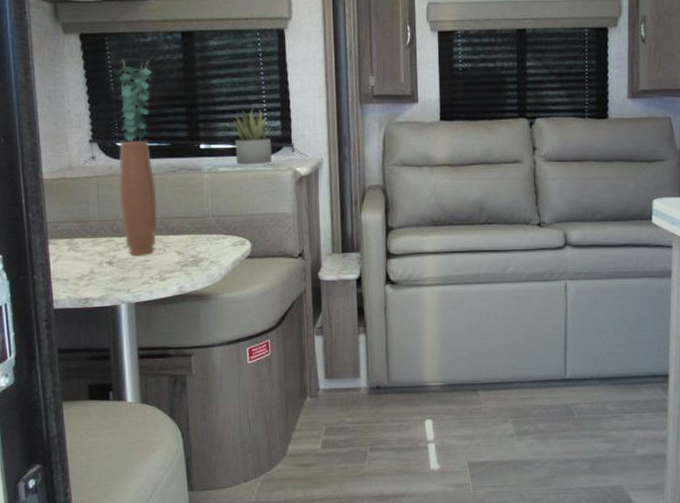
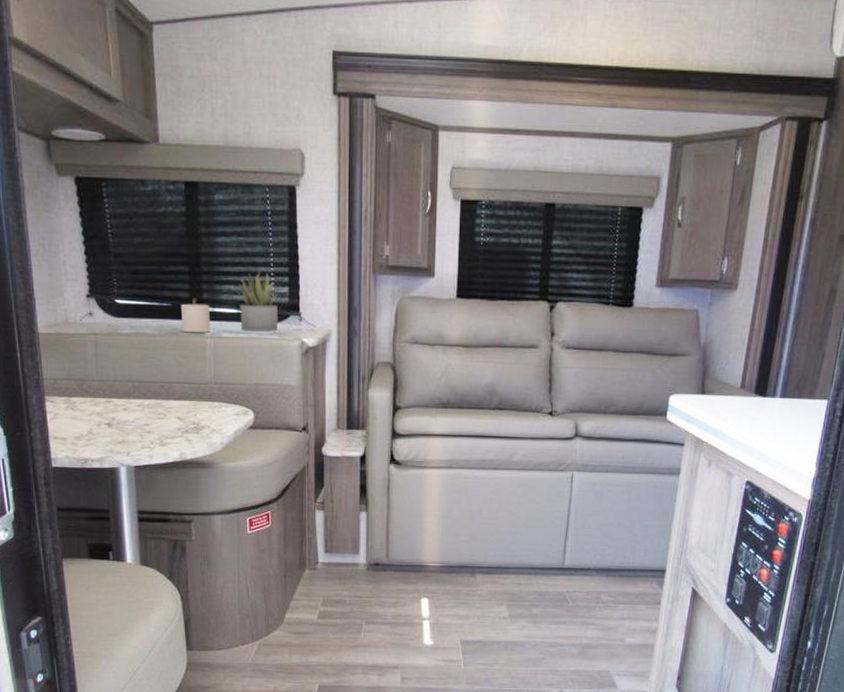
vase: present [116,59,157,257] -> none [114,208,158,420]
candle: none [178,136,208,170] -> present [180,297,211,334]

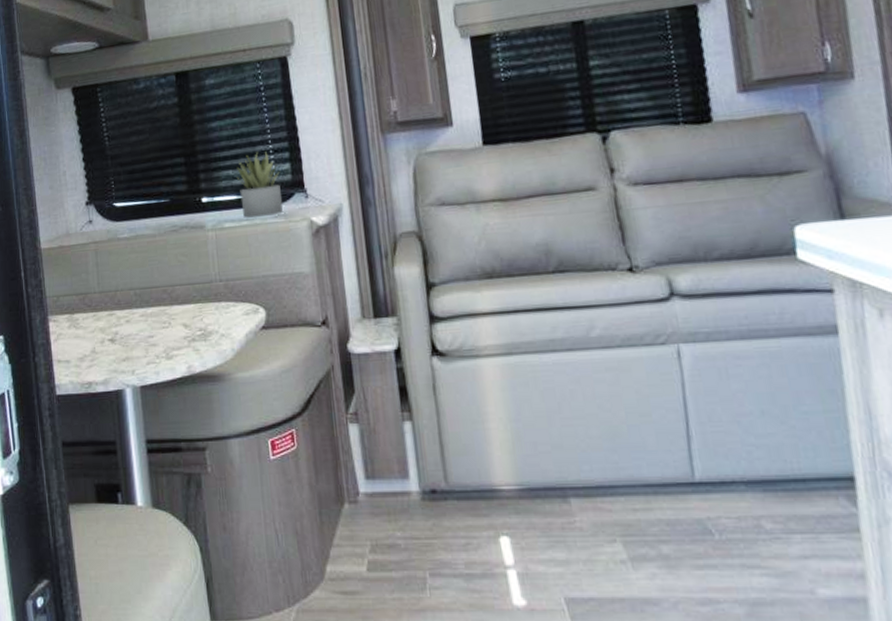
candle: present [180,297,211,334] -> none [178,189,212,229]

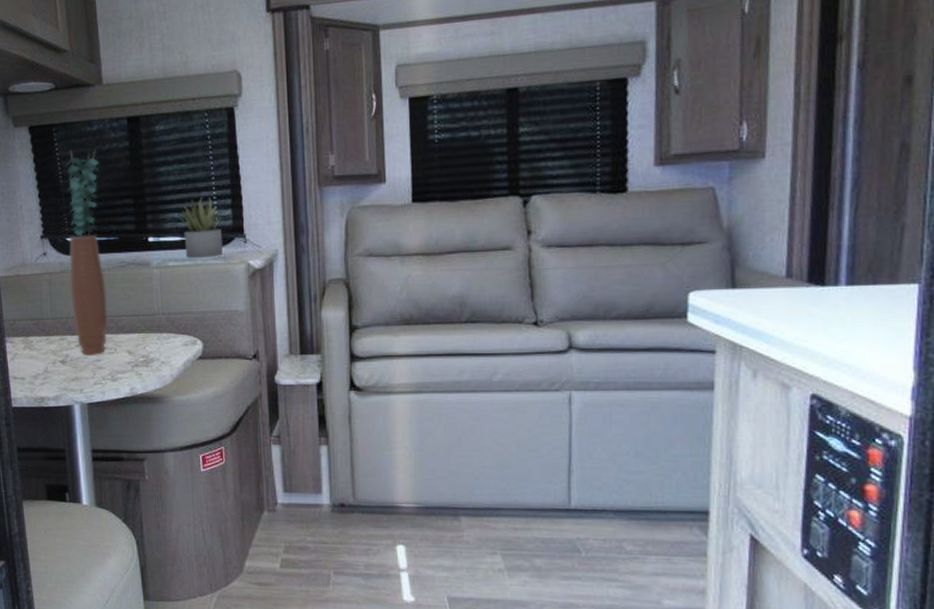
vase: none [110,108,161,332] -> present [64,150,108,356]

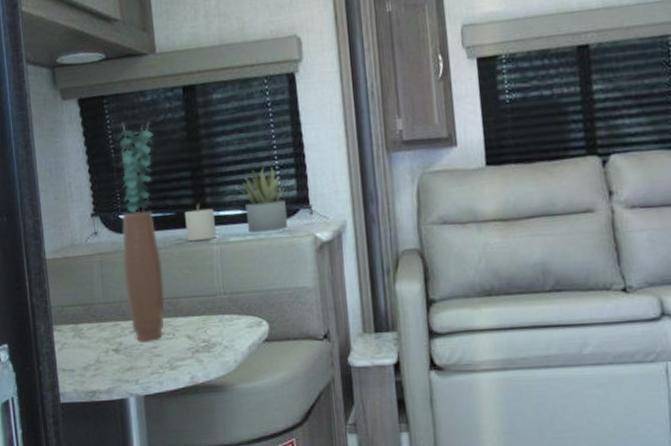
candle: none [127,229,157,265] -> present [184,203,217,242]

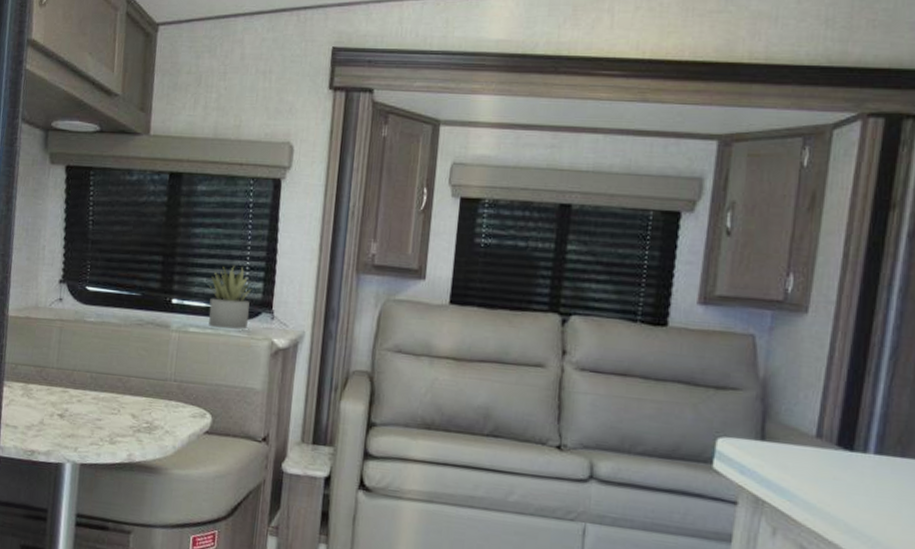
vase: present [116,121,165,343] -> none [79,196,133,414]
candle: present [184,203,217,242] -> none [148,288,179,327]

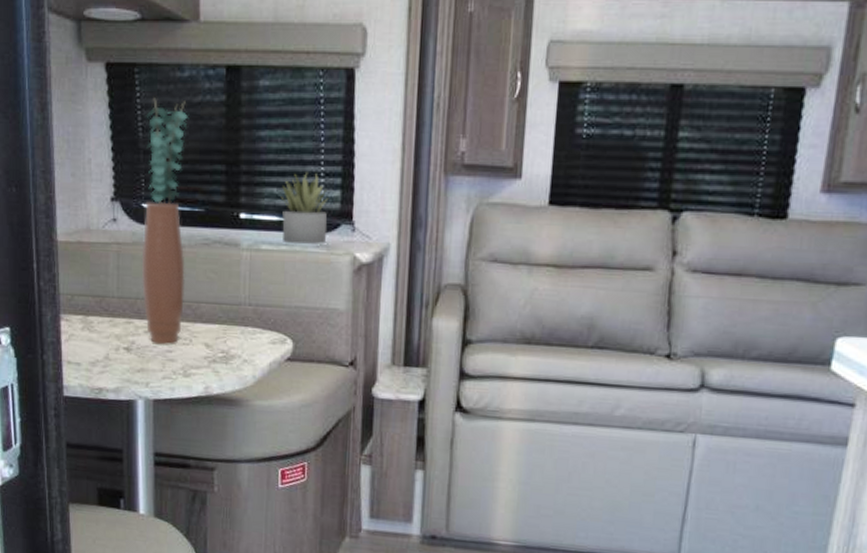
vase: none [79,196,133,414] -> present [141,97,188,346]

